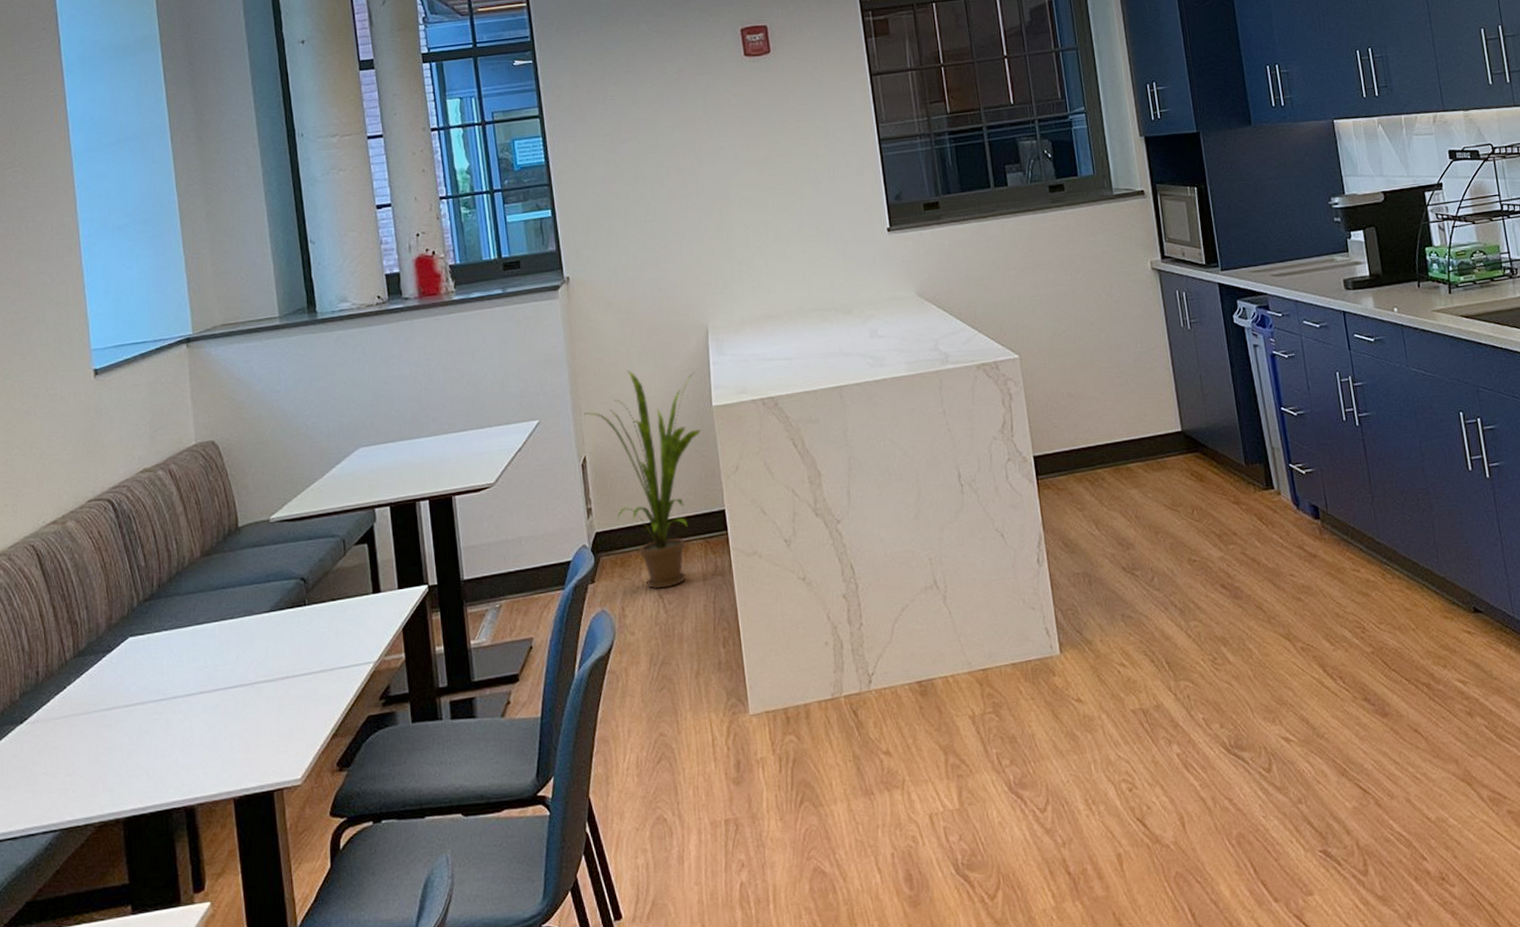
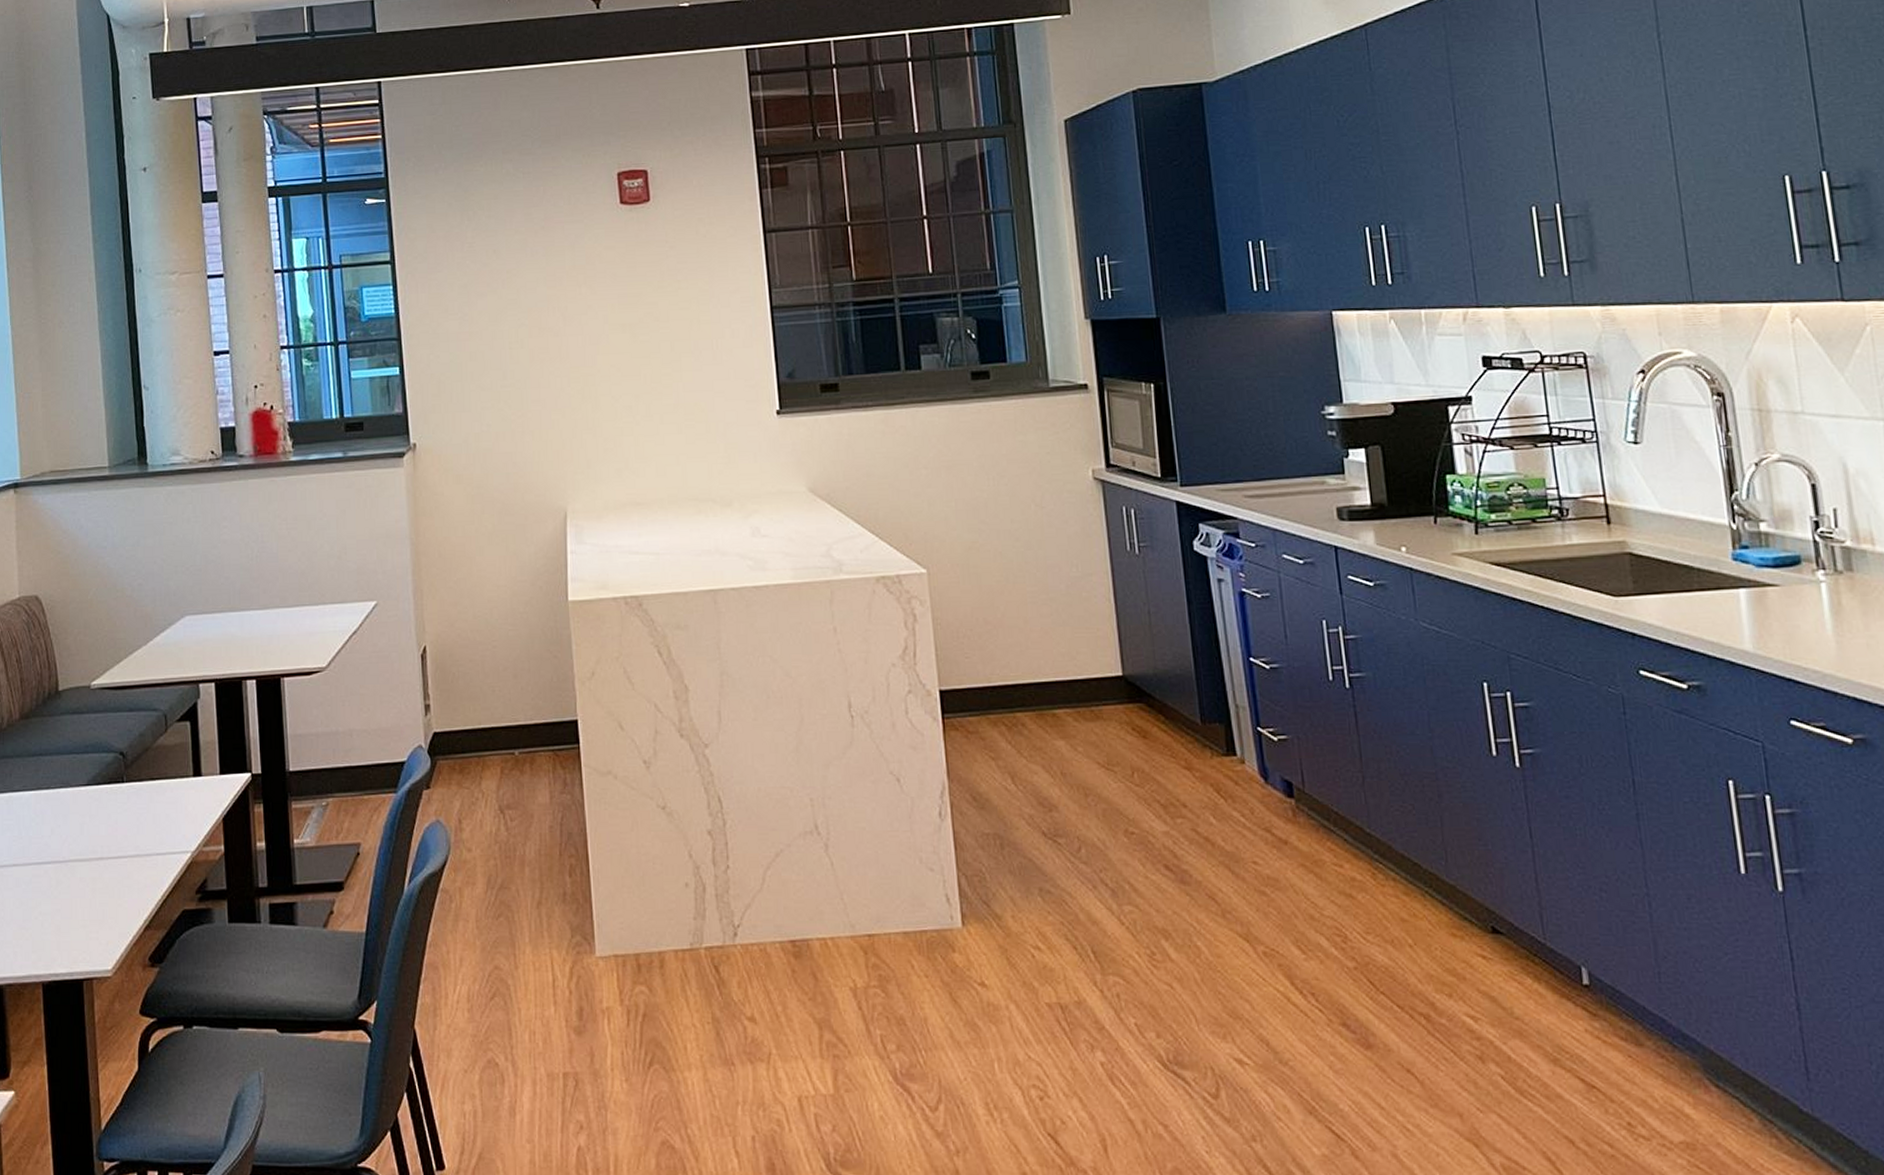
house plant: present [584,370,702,589] -> none [426,553,556,803]

